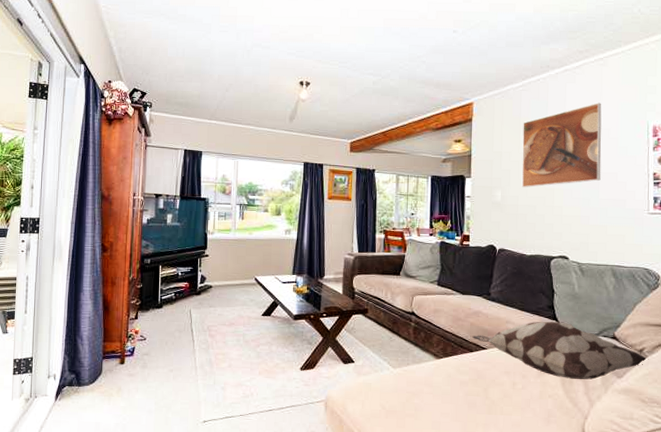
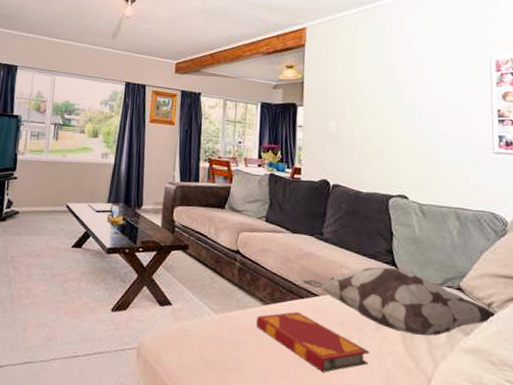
hardback book: none [431,364,533,415] -> present [256,312,370,373]
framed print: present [522,103,602,187] -> none [357,33,442,119]

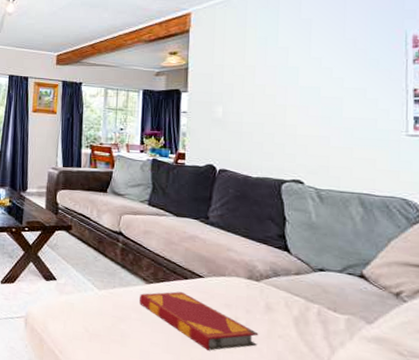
decorative pillow: present [303,266,498,336] -> none [187,251,408,323]

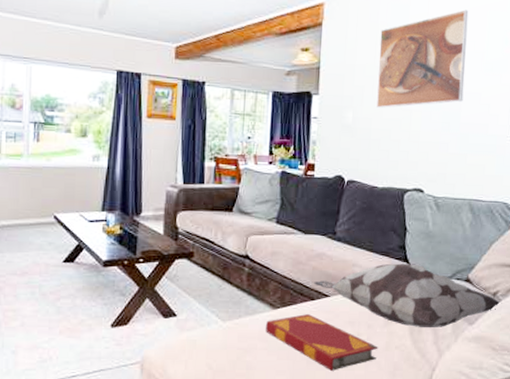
decorative pillow: none [187,251,408,323] -> present [314,263,502,328]
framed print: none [247,10,346,103] -> present [377,9,469,108]

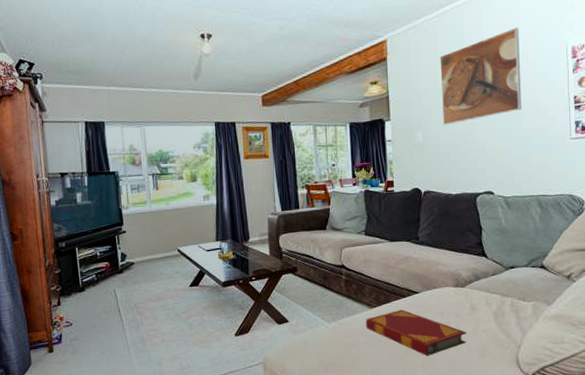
decorative pillow: present [314,263,502,328] -> none [404,257,577,312]

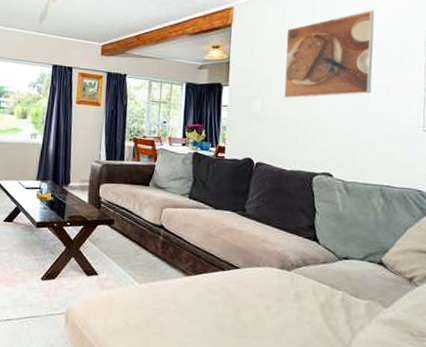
hardback book: present [366,310,467,356] -> none [179,283,289,339]

